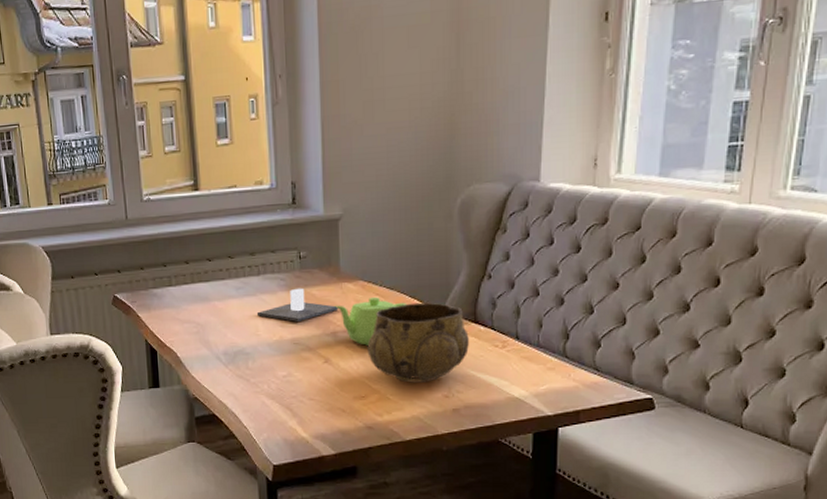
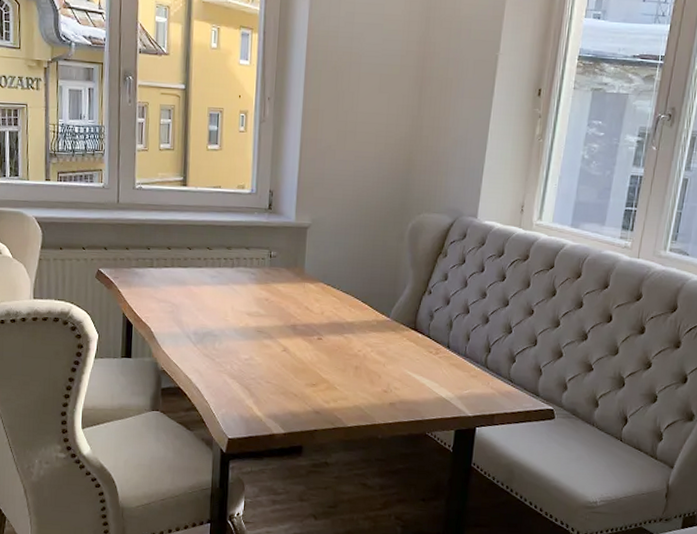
candle: present [256,288,339,322] -> none [227,282,300,312]
teapot: present [335,297,406,346] -> none [297,299,358,340]
decorative bowl: present [367,302,469,383] -> none [321,307,409,377]

